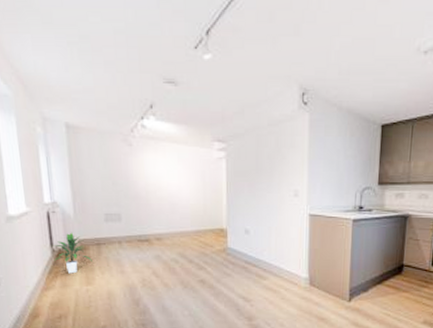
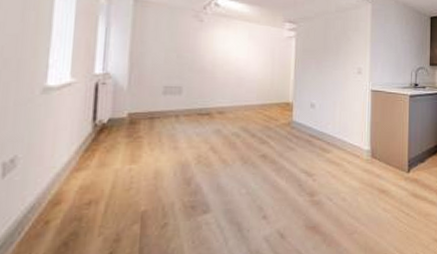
indoor plant: present [54,232,92,274] -> none [94,105,142,151]

